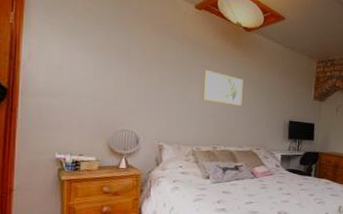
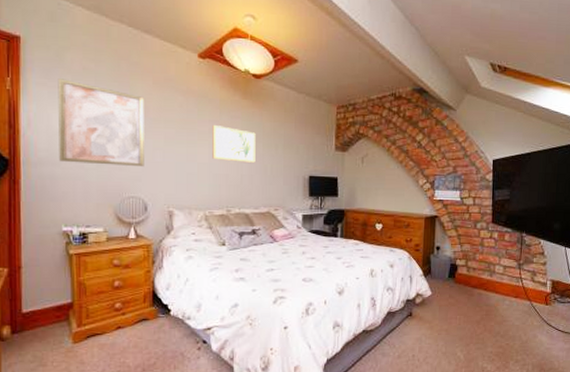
wall art: none [57,17,142,103] -> present [58,78,144,166]

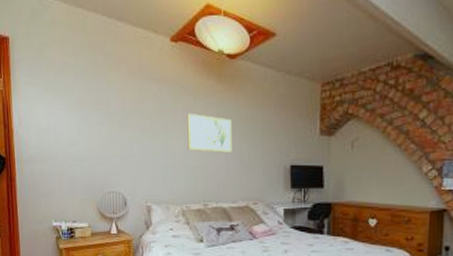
wall art: present [58,78,144,166] -> none [42,76,122,160]

